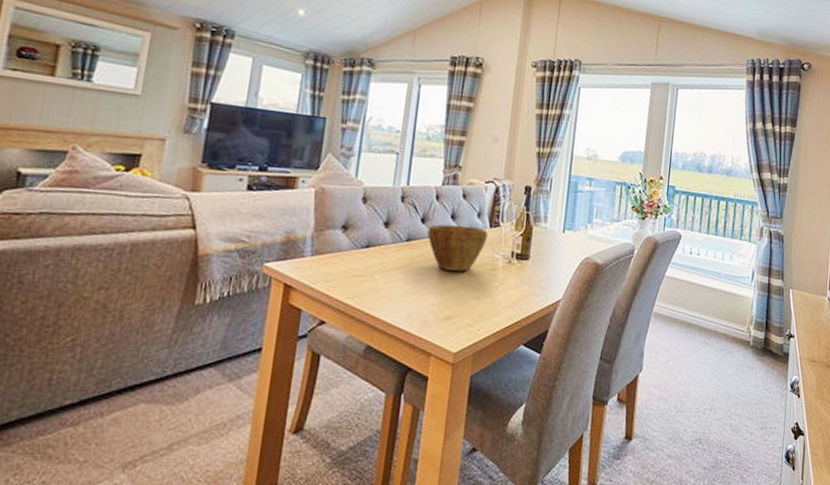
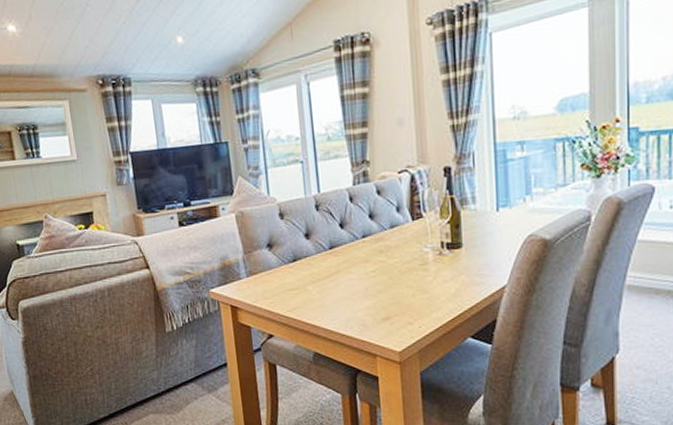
bowl: present [427,224,488,272] -> none [348,223,412,272]

